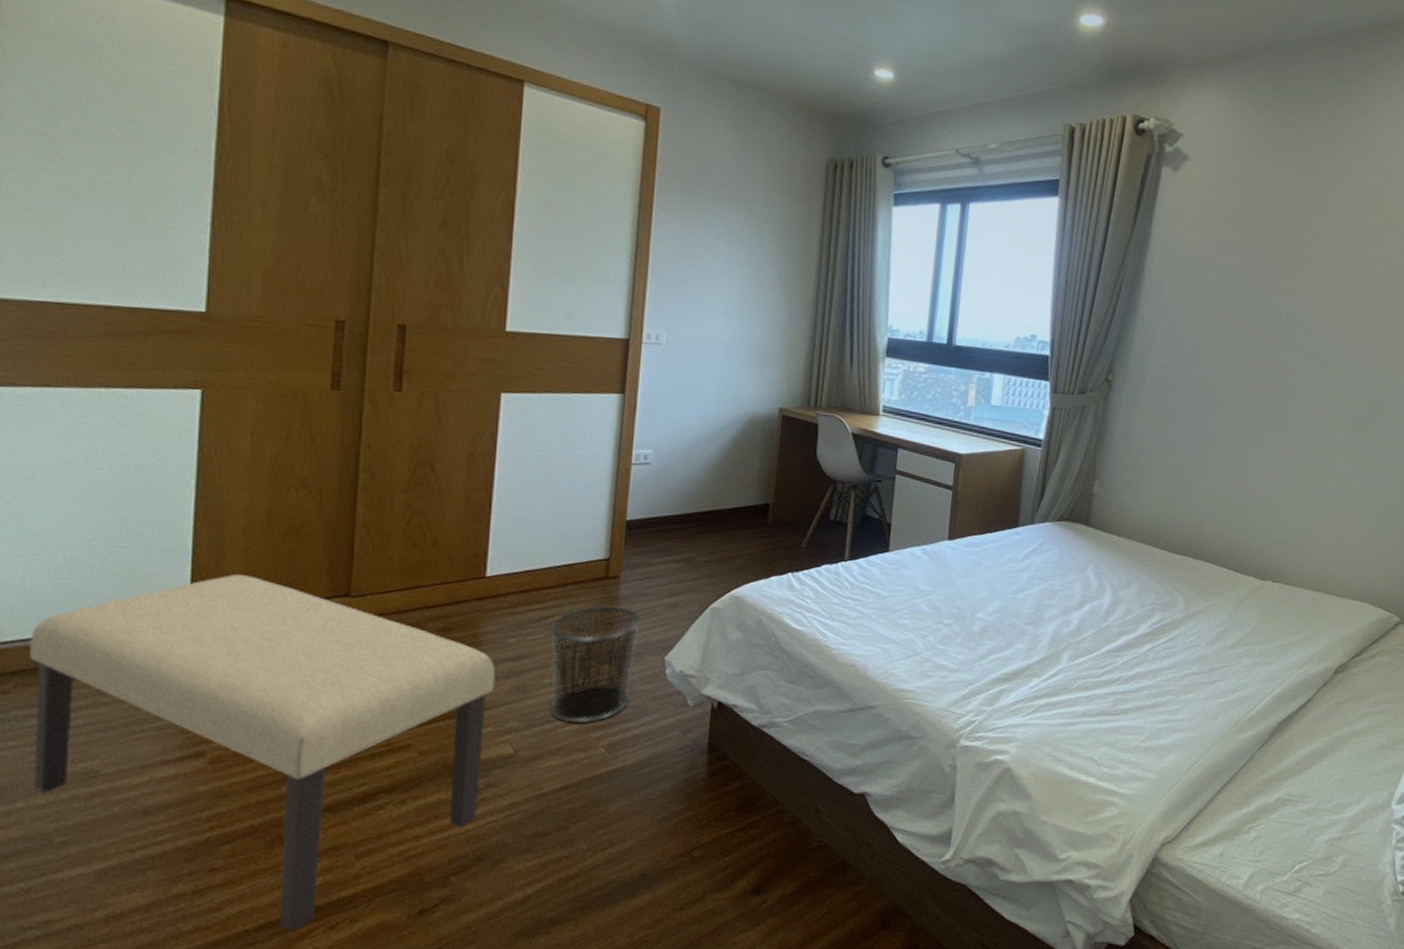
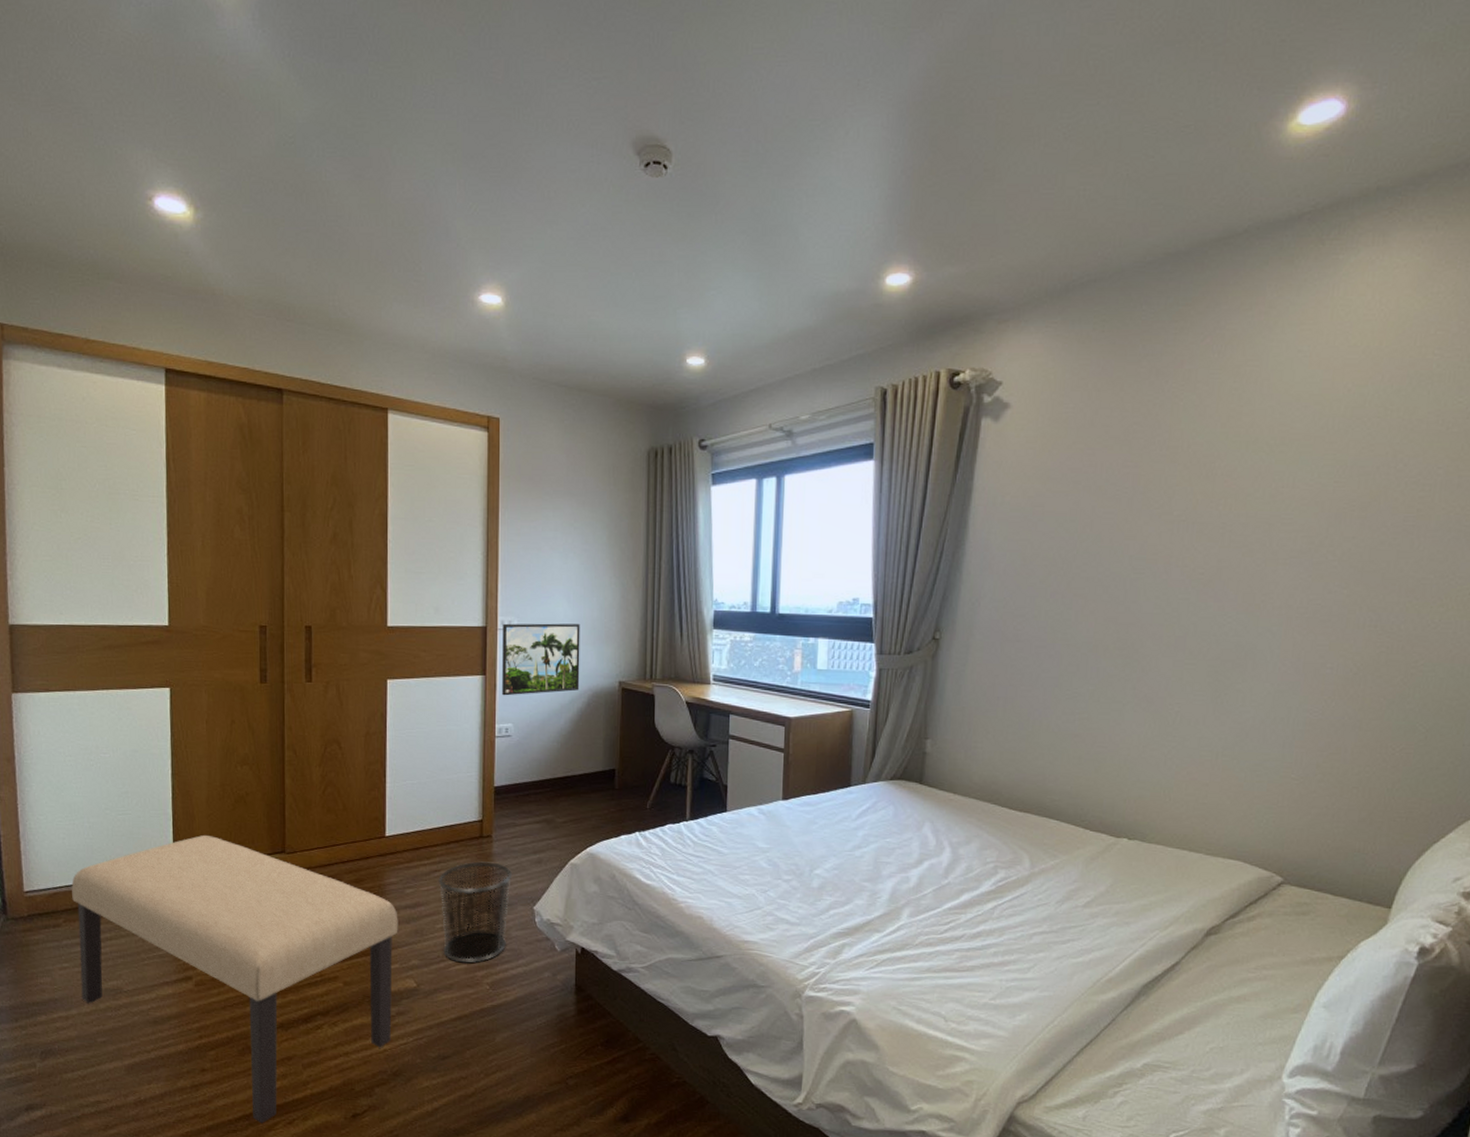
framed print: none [643,337,740,419] -> present [502,623,580,696]

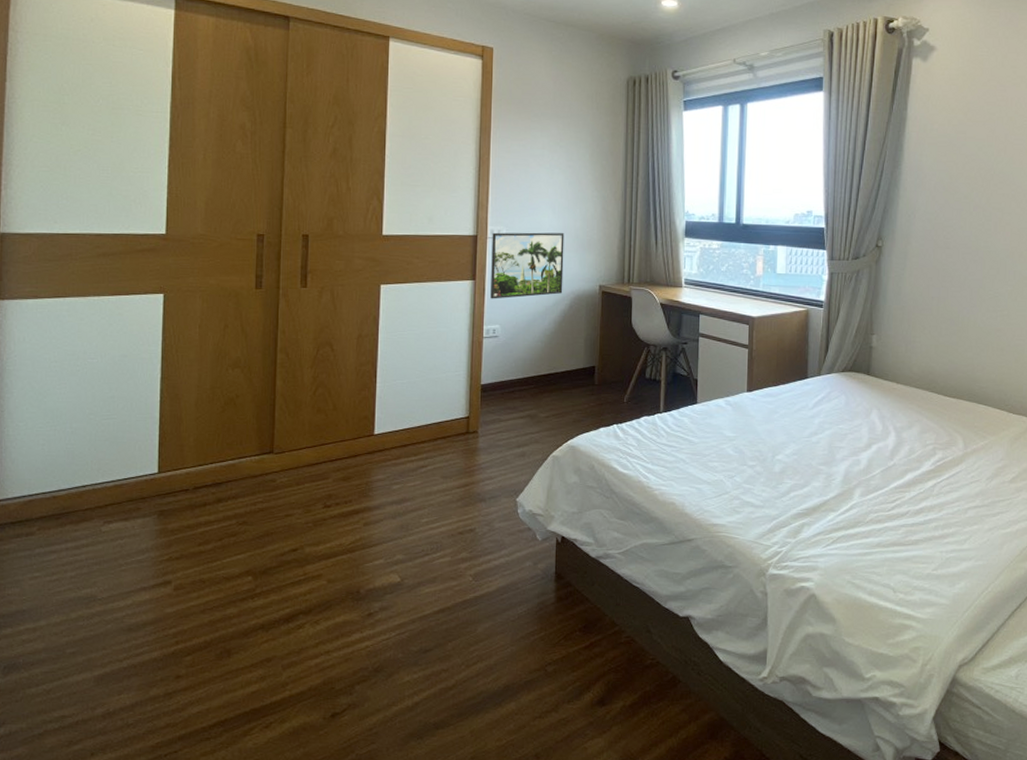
bench: present [71,834,398,1124] -> none [48,437,384,729]
waste bin: present [438,861,513,964] -> none [425,456,497,556]

